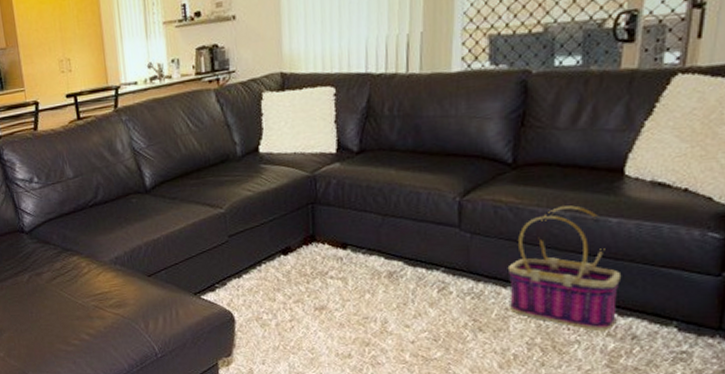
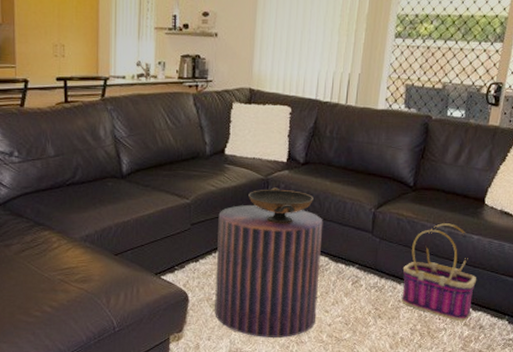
stool: none [259,206,394,359] -> present [215,204,323,338]
decorative bowl: none [293,184,376,227] -> present [248,187,313,224]

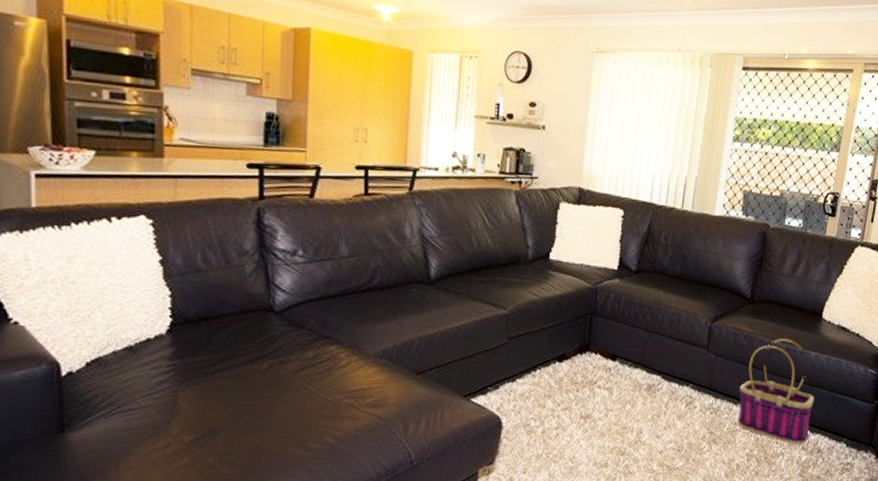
stool: present [215,204,323,338] -> none [532,316,656,468]
decorative bowl: present [248,187,313,224] -> none [574,297,646,339]

